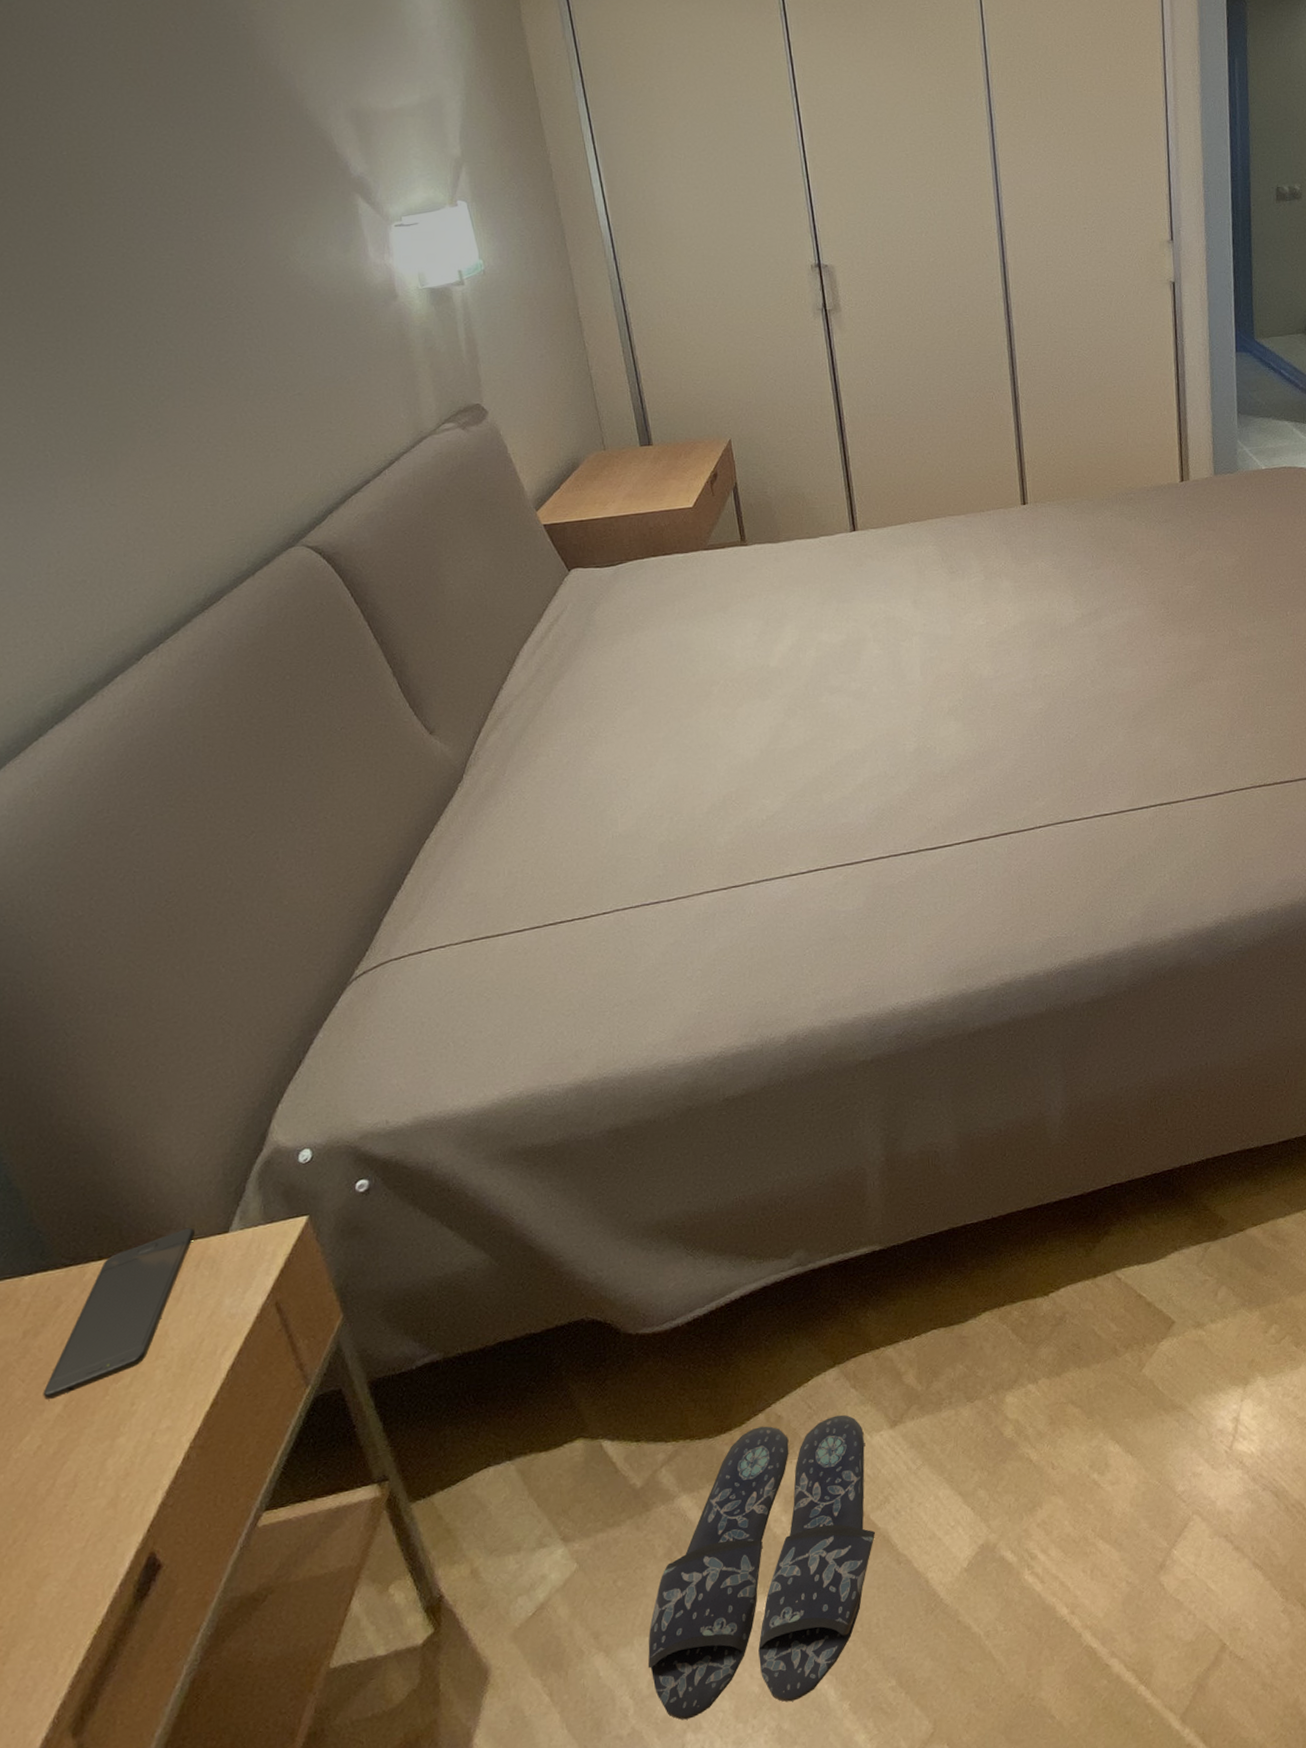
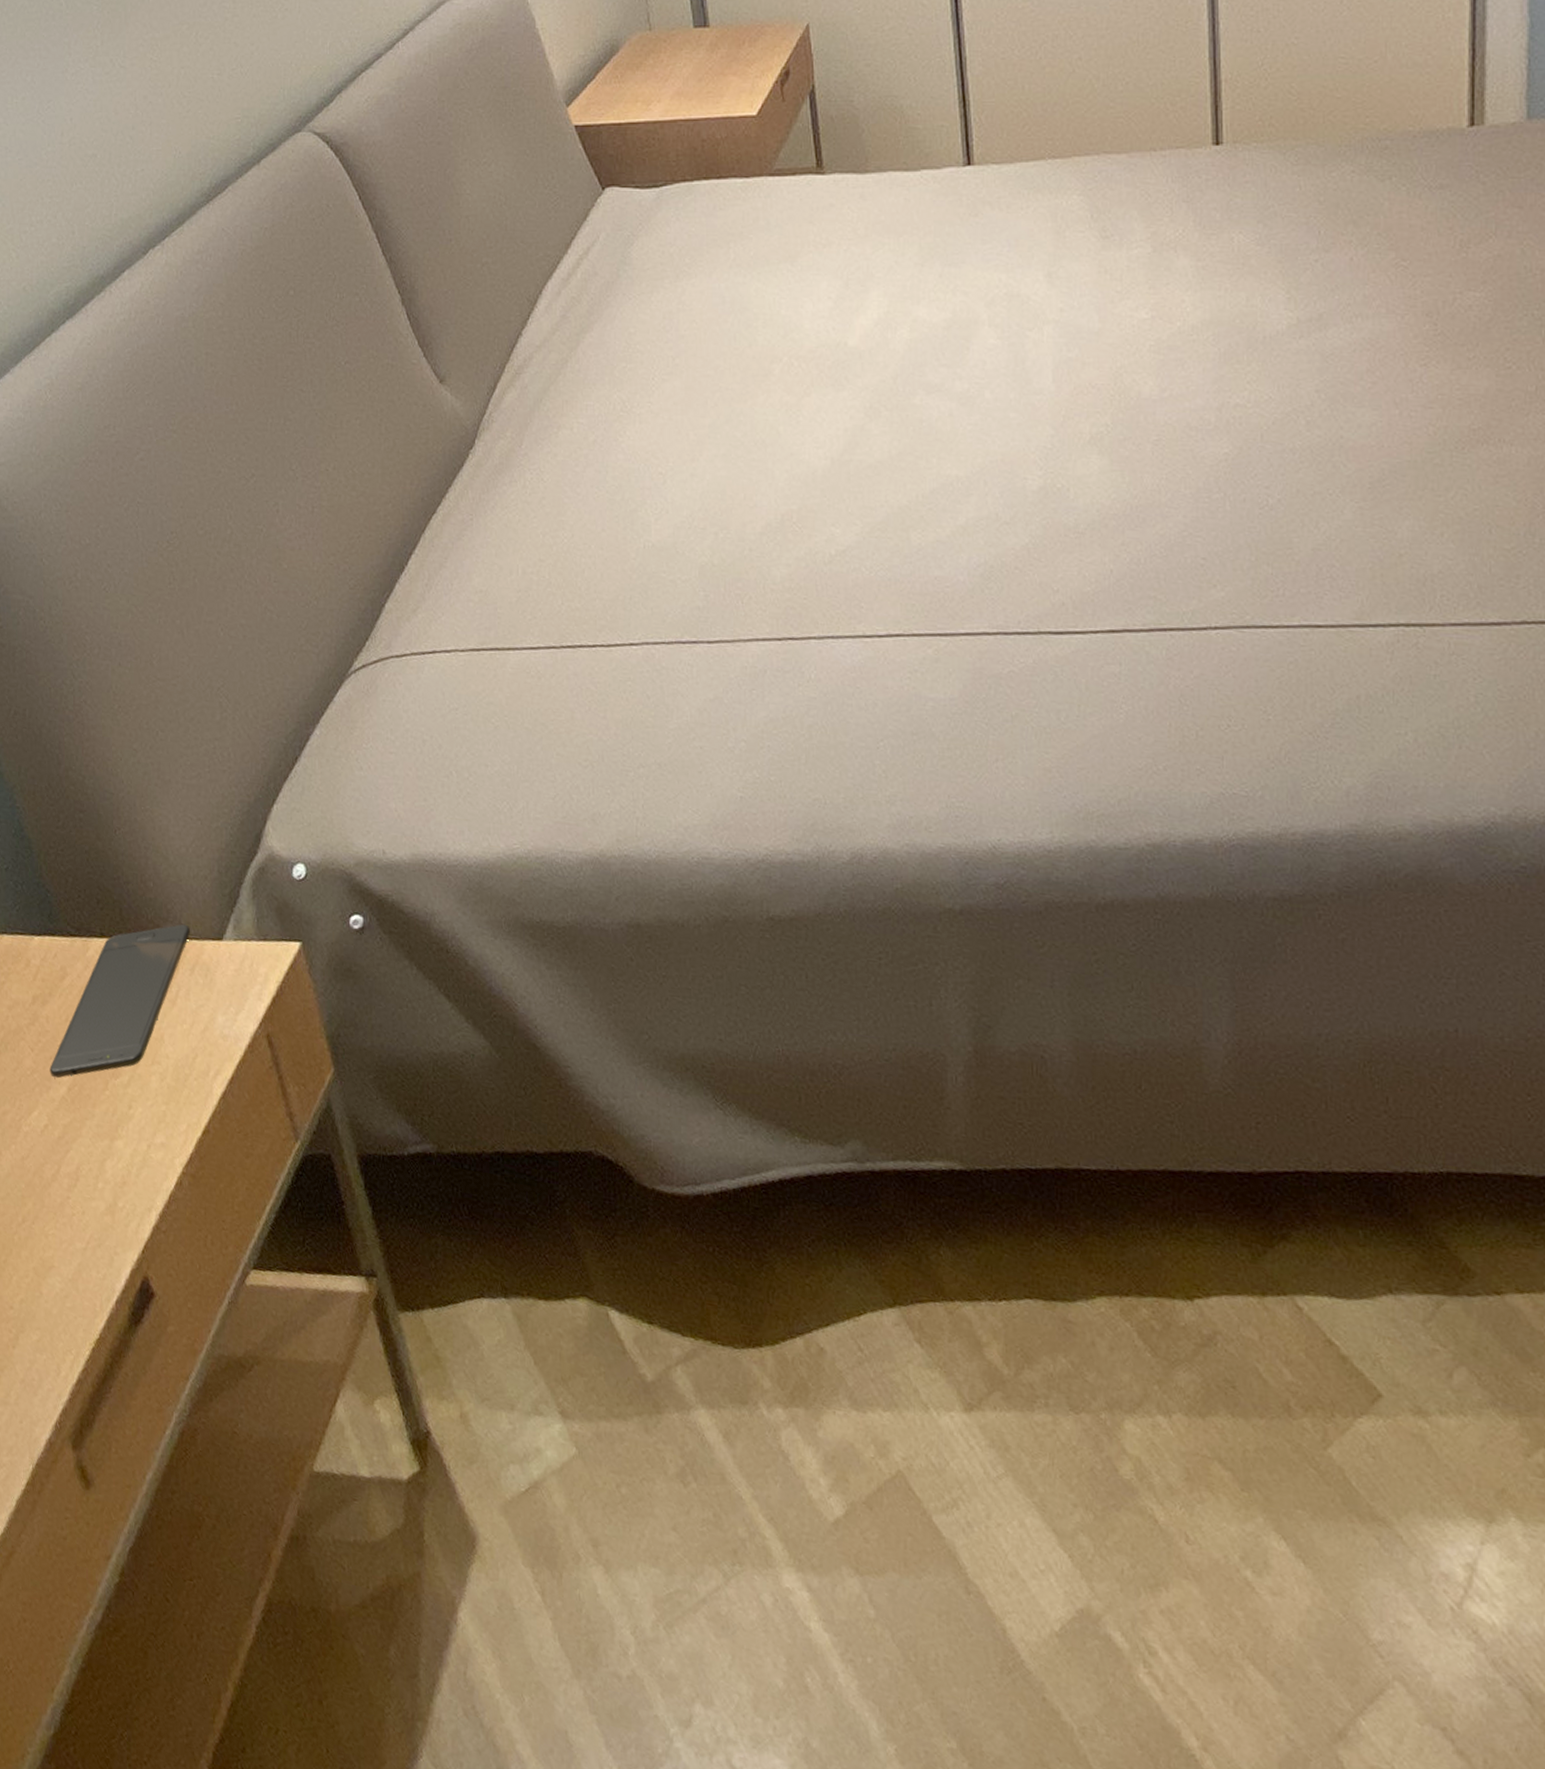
slippers: present [647,1414,876,1720] -> none [652,1353,939,1717]

